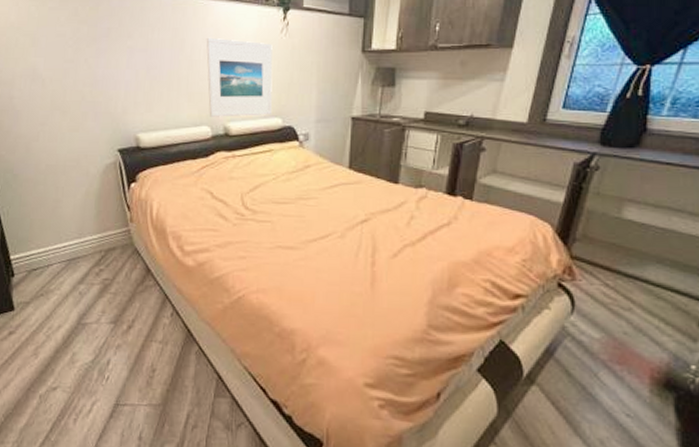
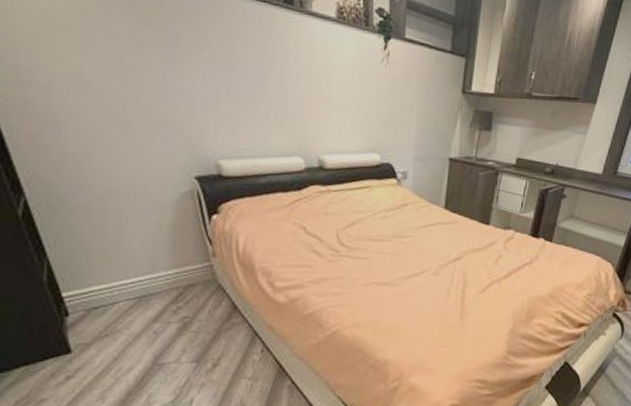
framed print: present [206,37,273,117] -> none [298,58,372,151]

